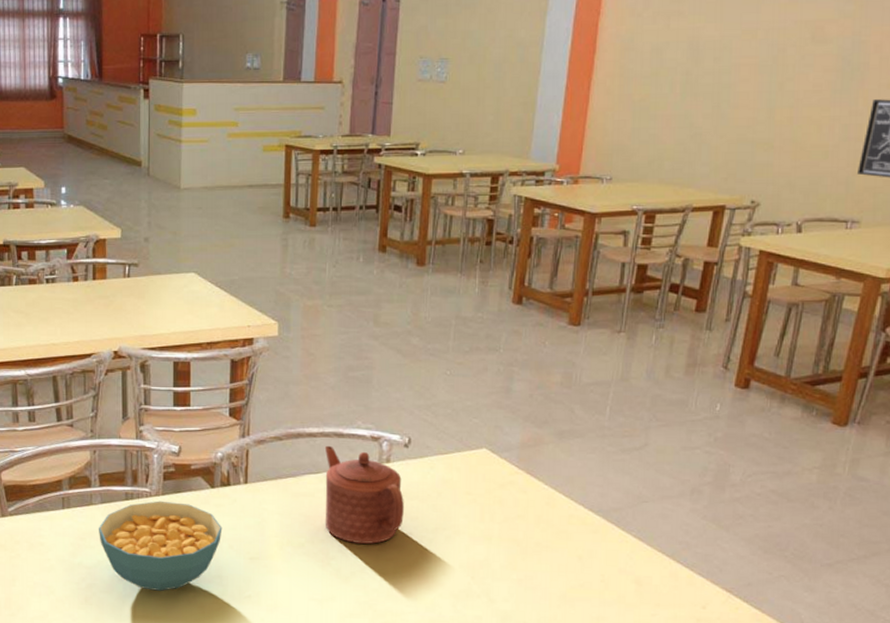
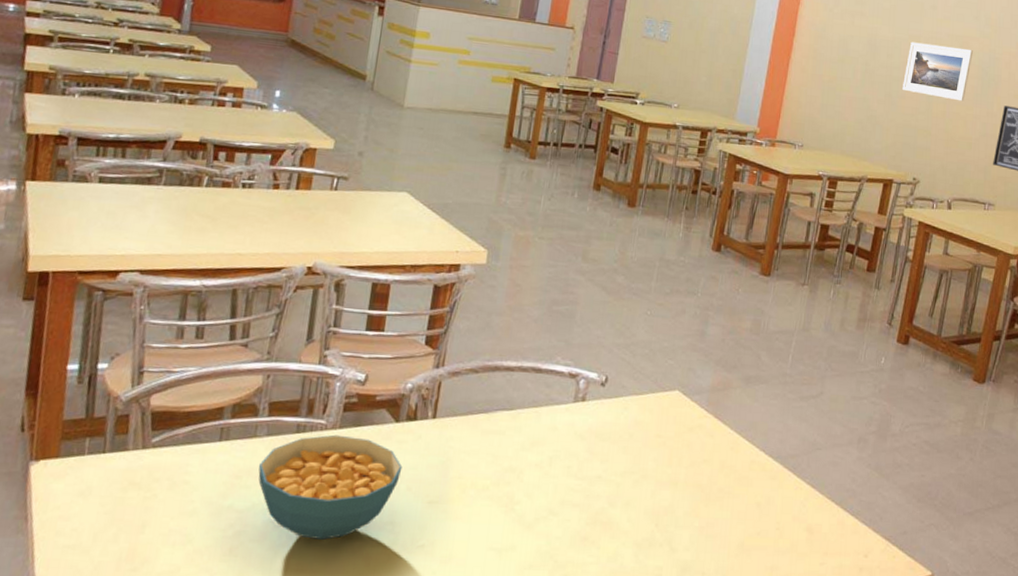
teapot: present [324,445,404,544] -> none [513,380,596,488]
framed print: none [735,35,829,102] -> present [903,42,973,102]

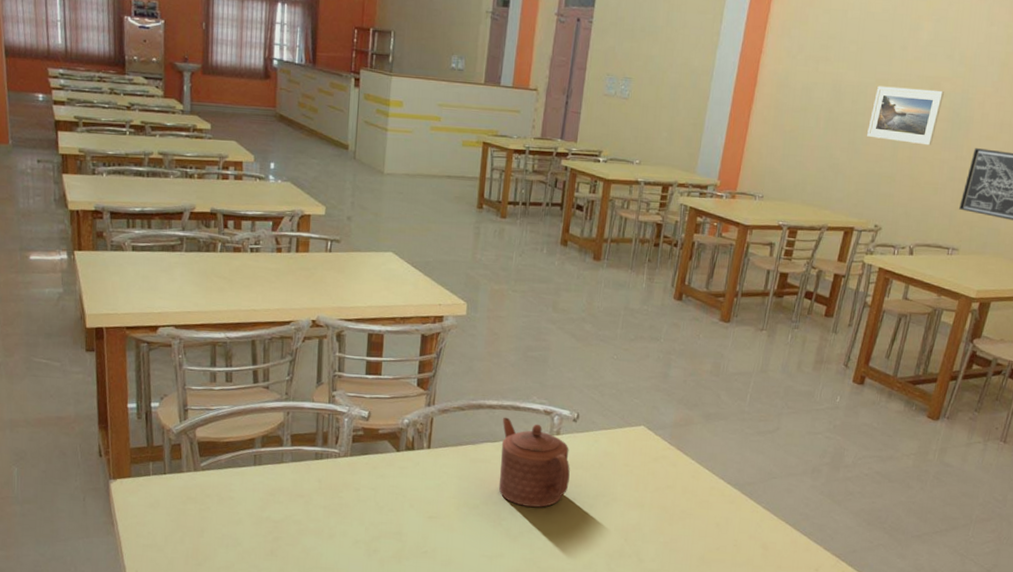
cereal bowl: present [258,434,403,540] -> none [287,461,405,545]
teapot: none [513,380,596,488] -> present [498,417,570,507]

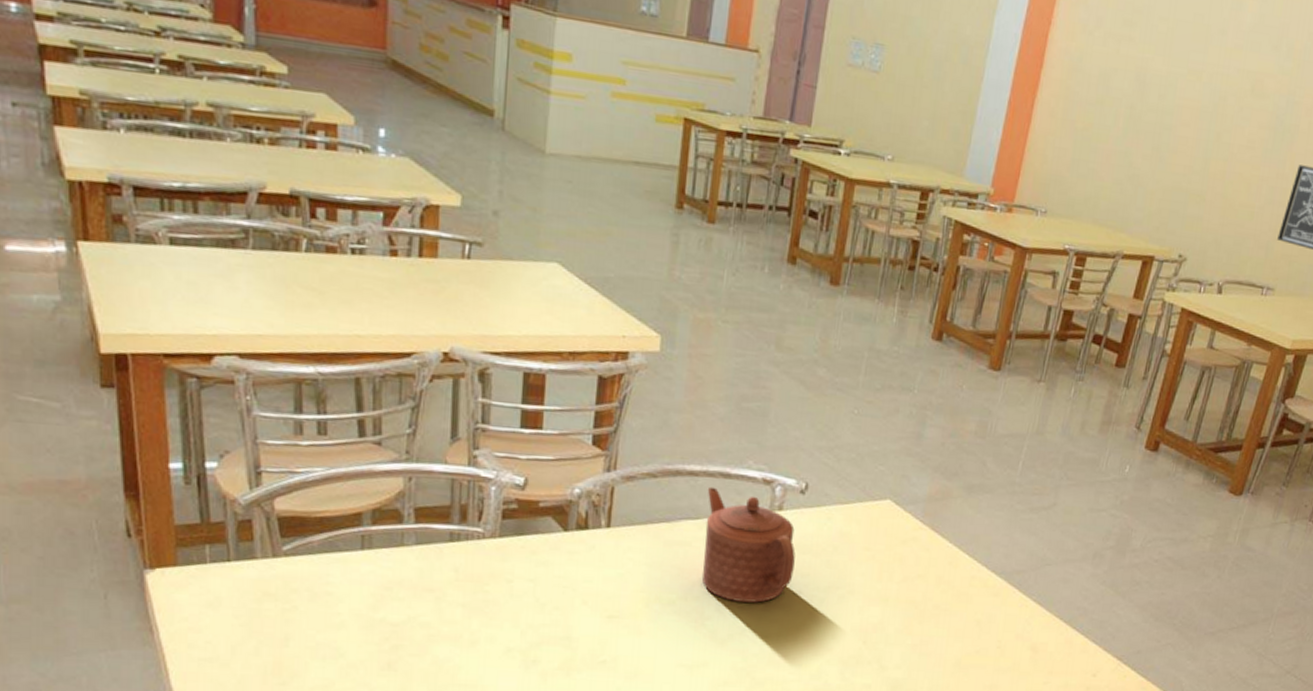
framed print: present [867,86,944,146] -> none [1175,78,1267,159]

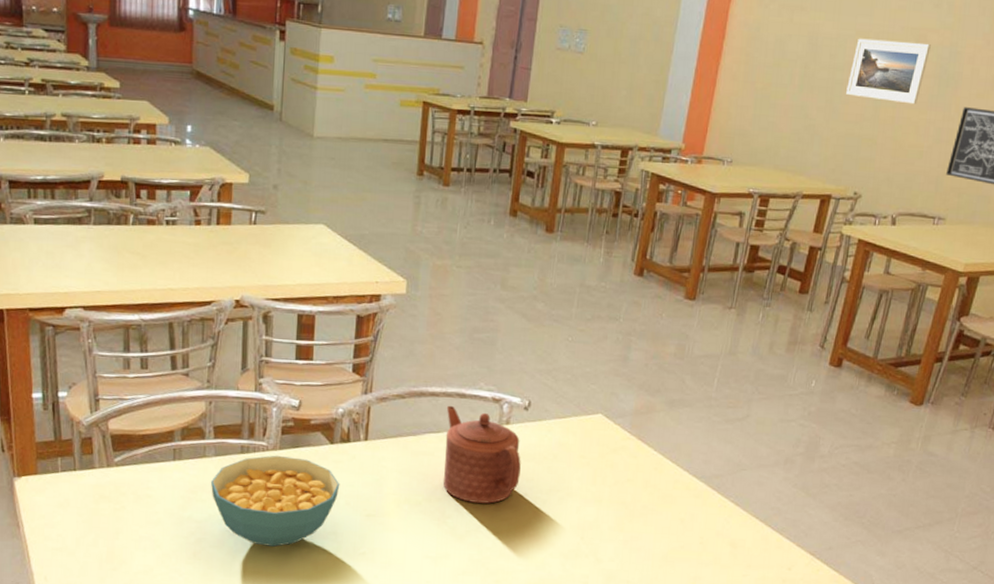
cereal bowl: none [409,544,576,655] -> present [210,455,340,547]
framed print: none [1175,78,1267,159] -> present [846,38,931,105]

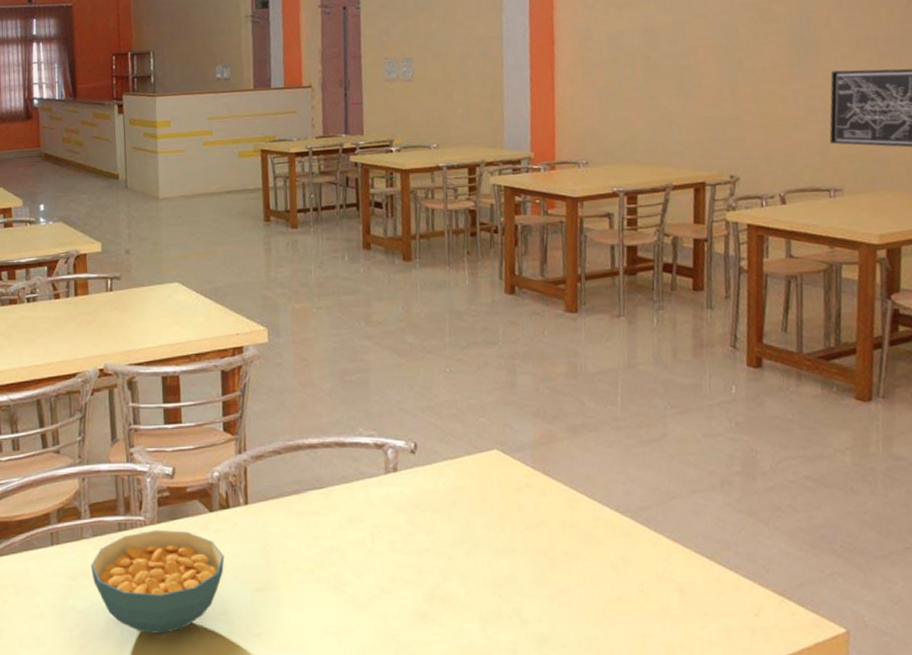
teapot: present [443,405,521,504] -> none [326,456,419,565]
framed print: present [846,38,931,105] -> none [695,15,779,79]

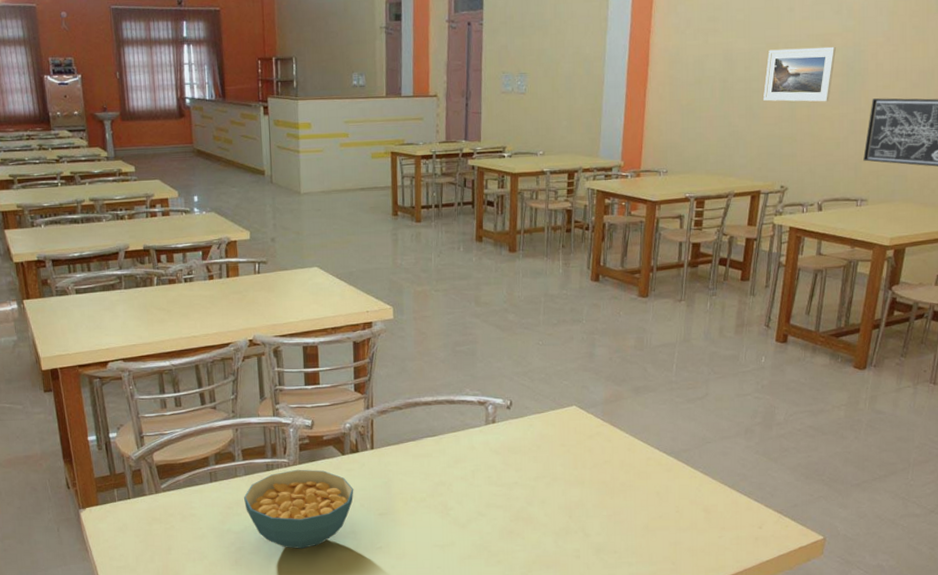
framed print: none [695,15,779,79] -> present [763,46,836,102]

